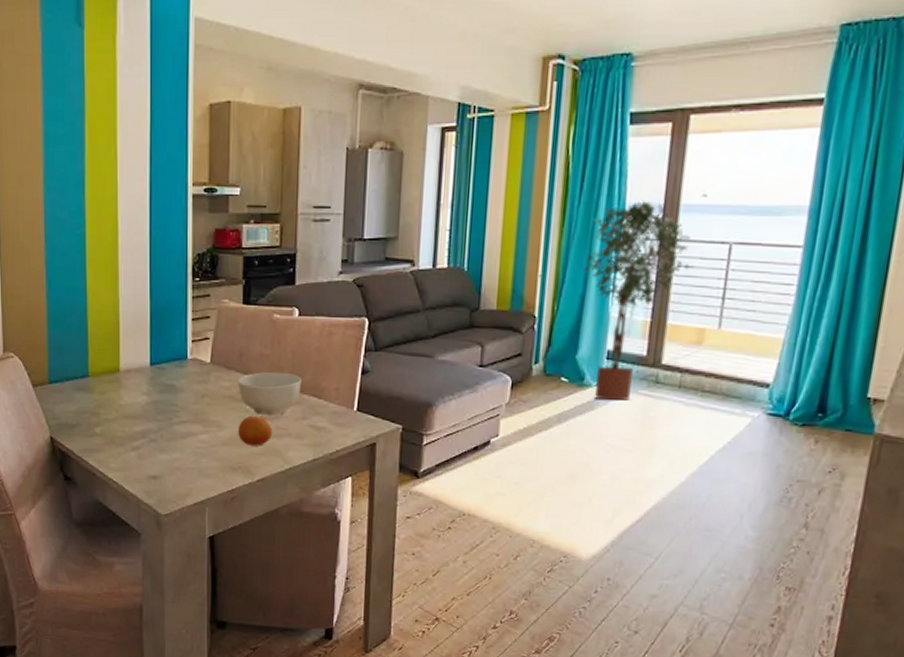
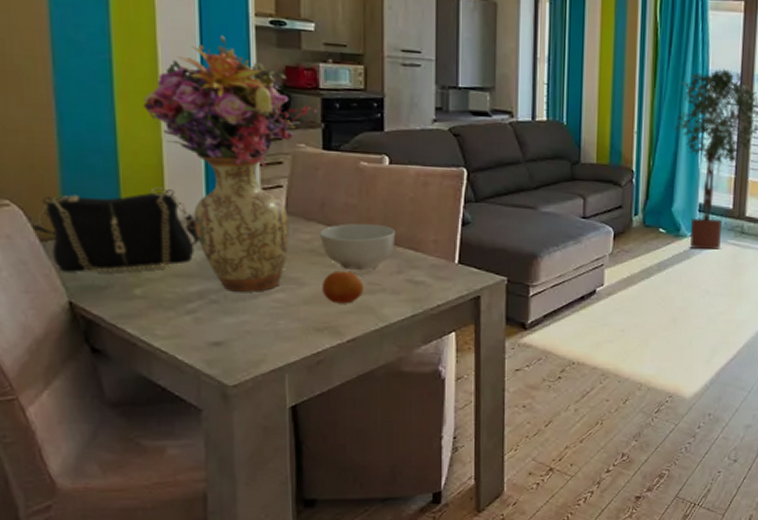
handbag: none [29,341,144,414] -> present [33,187,200,274]
flower arrangement: none [106,205,242,433] -> present [142,35,320,292]
toaster: none [371,242,397,268] -> present [467,91,495,119]

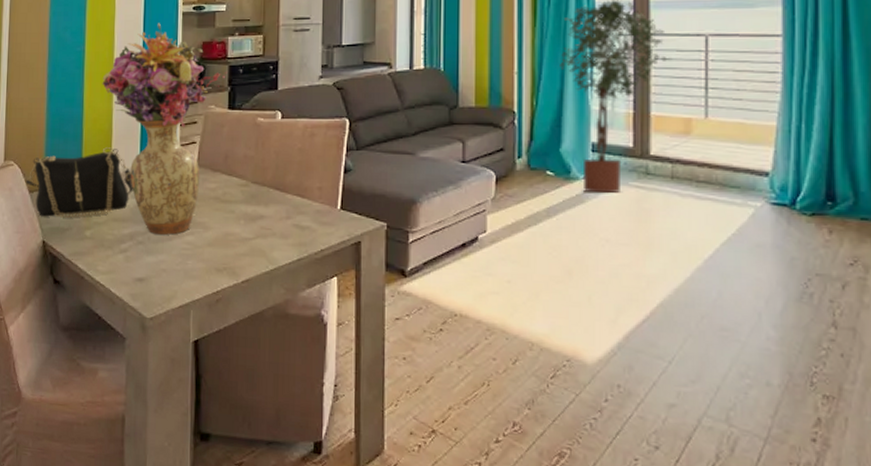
bowl: present [318,223,396,271] -> none [222,172,286,217]
fruit: present [322,271,365,304] -> none [223,216,258,247]
toaster: present [467,91,495,119] -> none [350,47,375,71]

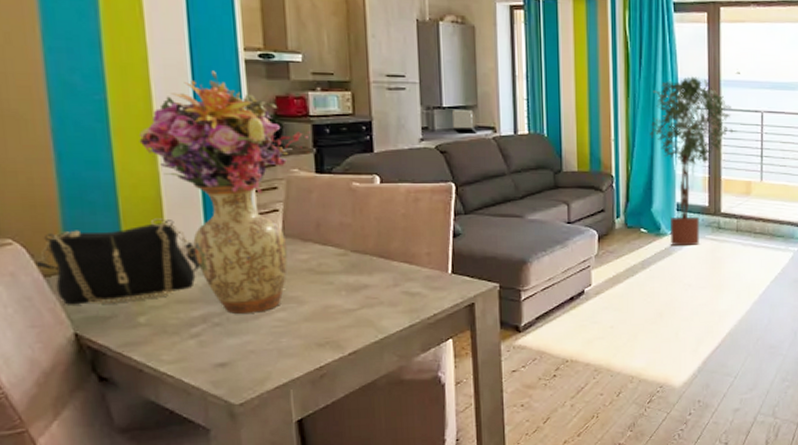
toaster: none [350,47,375,71] -> present [451,110,479,135]

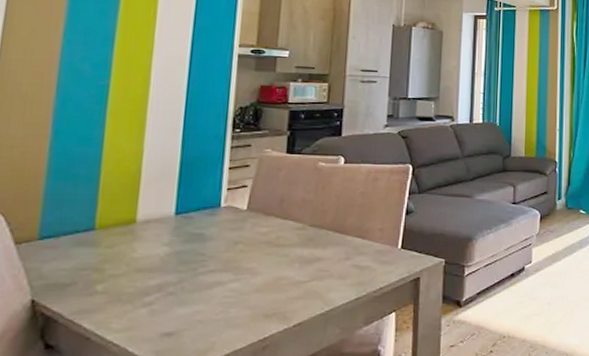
handbag: present [36,218,200,305] -> none [11,191,166,272]
flower arrangement: present [138,70,311,314] -> none [130,63,288,283]

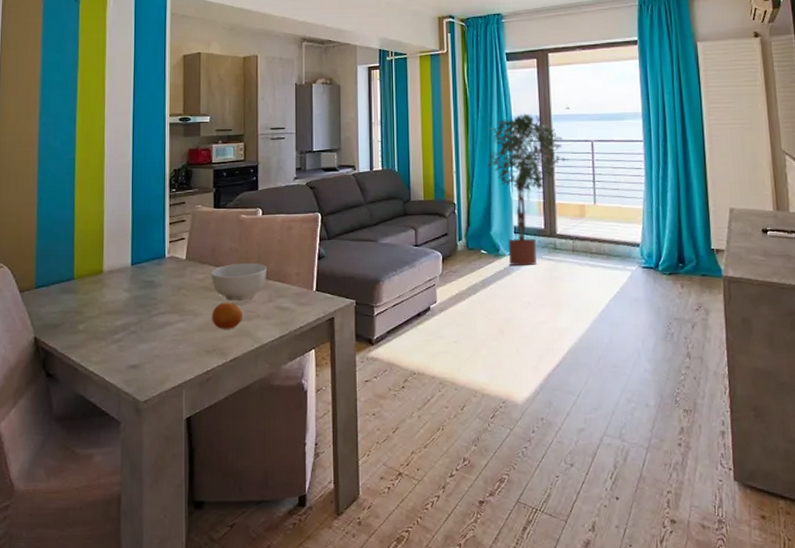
fruit: none [274,259,314,290] -> present [212,302,243,329]
bowl: none [276,215,347,259] -> present [210,262,268,302]

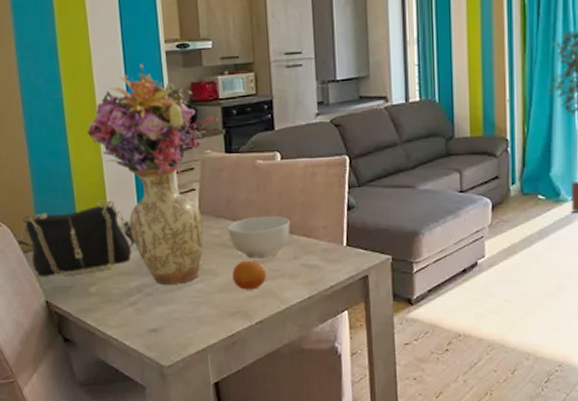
handbag: none [16,246,125,315] -> present [18,200,135,277]
flower arrangement: none [93,132,213,323] -> present [86,64,221,285]
toaster: present [320,152,341,173] -> none [345,81,371,107]

